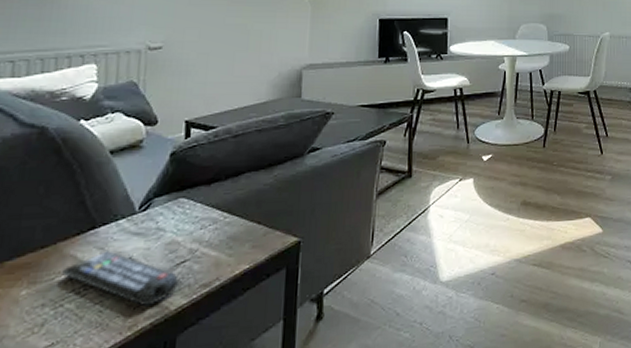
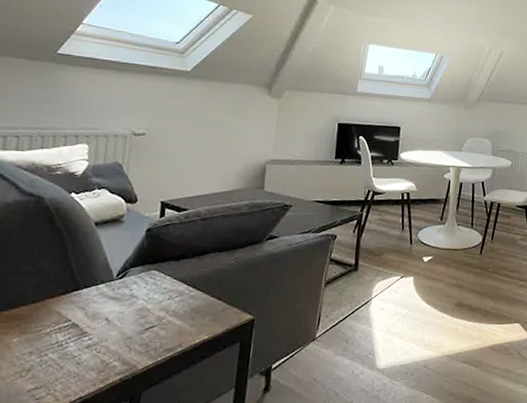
remote control: present [62,251,180,307] -> none [48,311,148,364]

